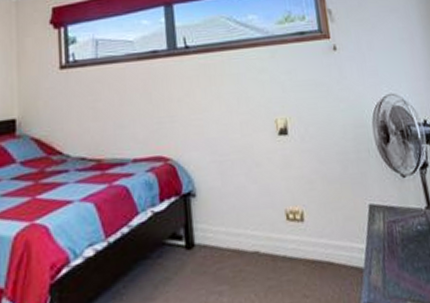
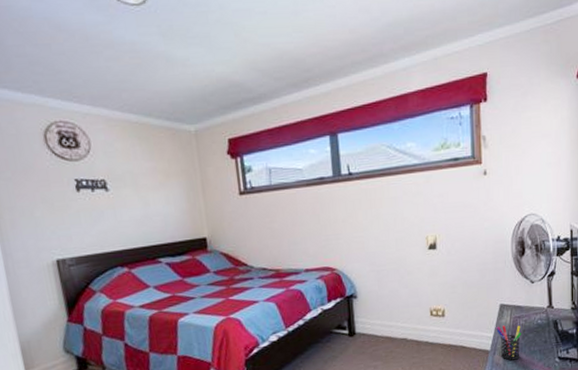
pen holder: none [368,232,403,282] -> present [496,325,522,361]

